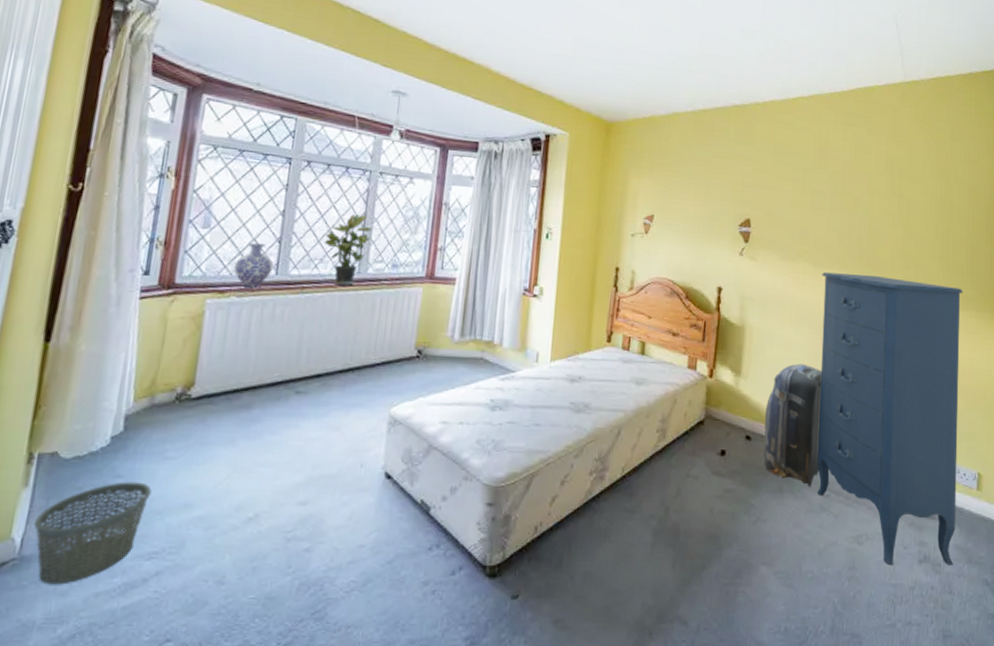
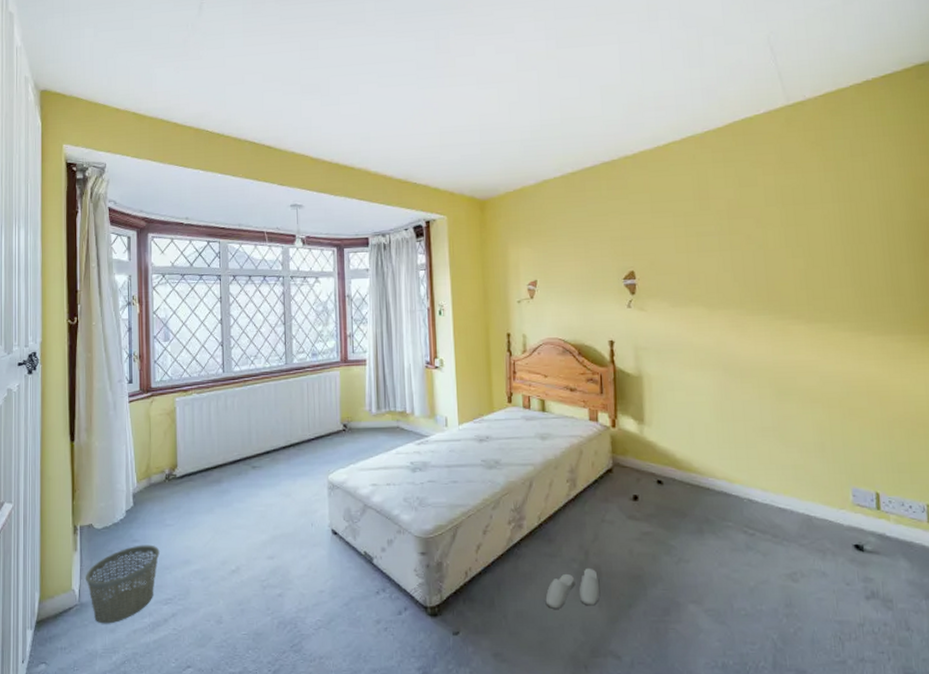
vase: present [233,243,274,288] -> none [191,349,221,385]
potted plant: present [324,213,372,286] -> none [256,314,292,376]
slippers: none [617,525,676,570] -> present [545,567,600,609]
suitcase: present [764,363,822,487] -> none [674,406,741,526]
chest of drawers: present [817,272,963,566] -> none [717,310,908,602]

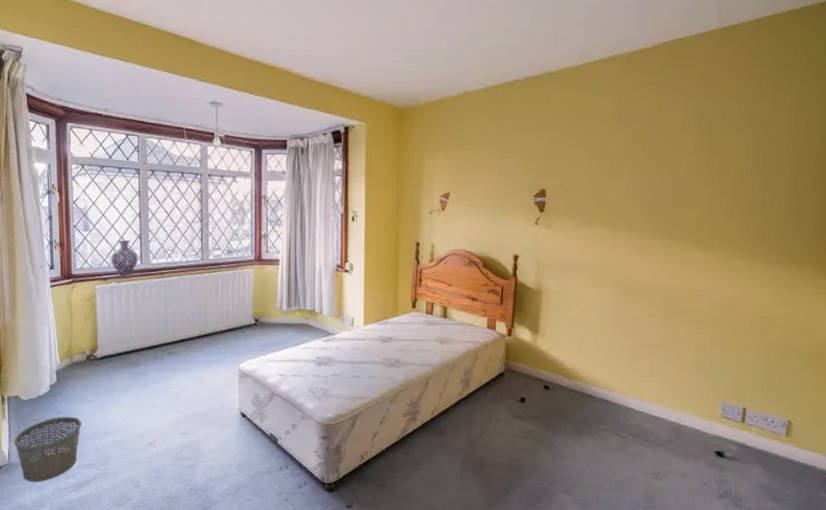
vase: none [191,349,221,385] -> present [110,240,139,275]
slippers: present [545,567,600,609] -> none [432,458,482,491]

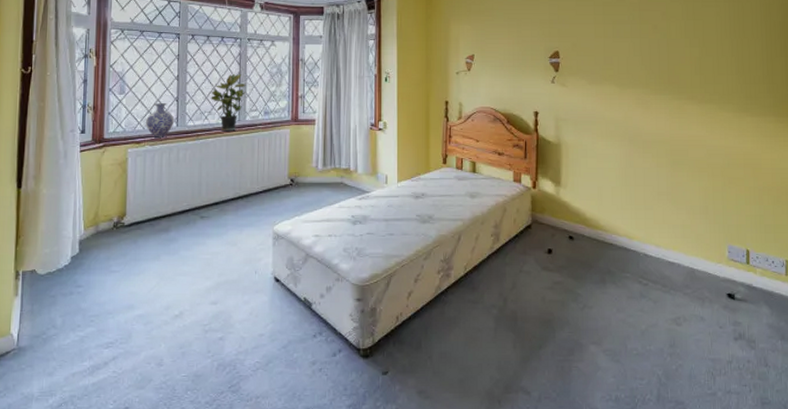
basket: present [13,416,82,482] -> none [24,290,104,368]
potted plant: none [173,210,208,270] -> present [211,73,246,132]

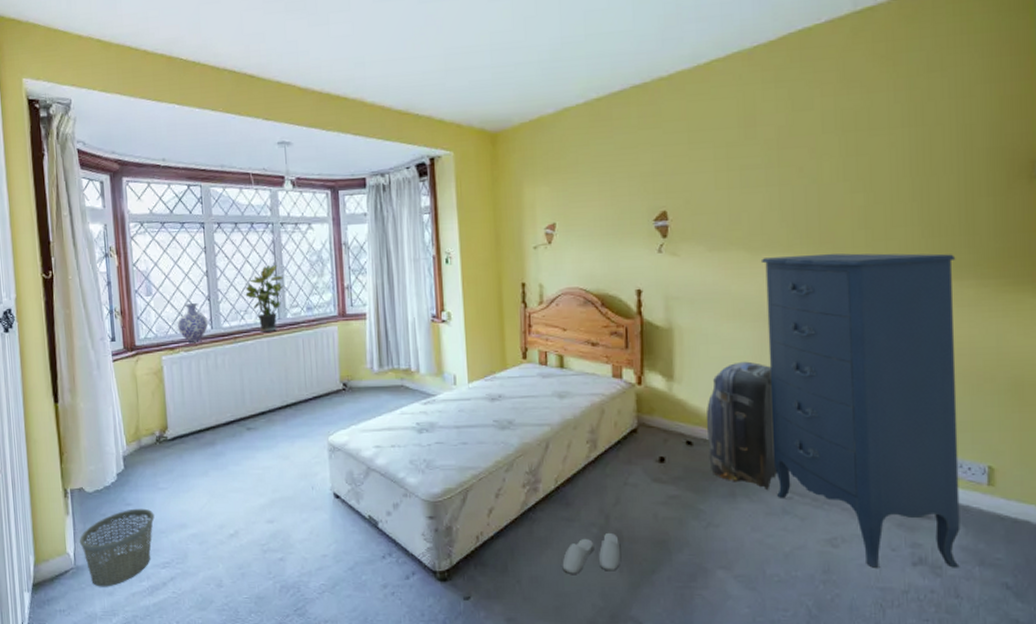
basket: none [24,290,104,368] -> present [79,508,155,587]
slippers: none [467,313,515,350] -> present [562,532,621,574]
suitcase: none [584,172,637,277] -> present [706,361,778,489]
chest of drawers: none [626,92,768,342] -> present [760,253,960,568]

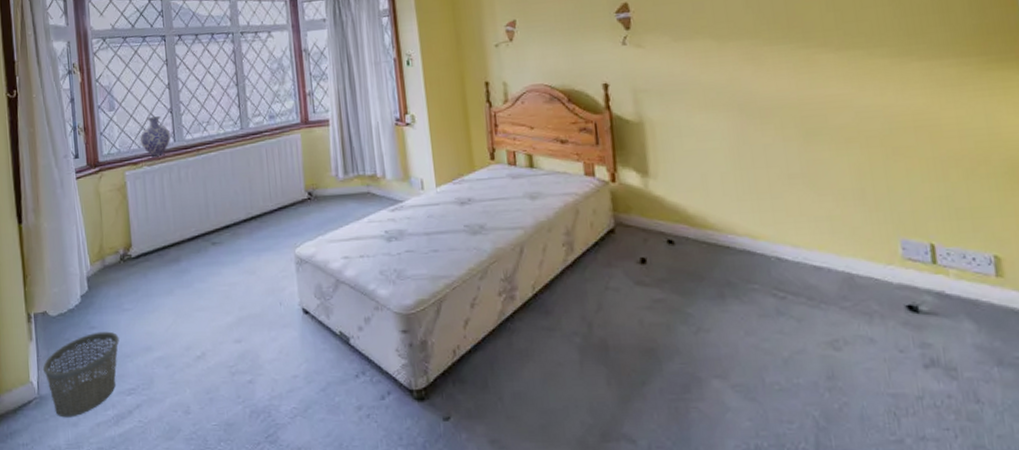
potted plant: present [245,264,284,333] -> none [207,74,246,143]
slippers: present [562,532,621,574] -> none [545,341,608,389]
suitcase: present [706,361,778,489] -> none [685,153,768,289]
chest of drawers: present [760,253,960,568] -> none [728,33,977,372]

